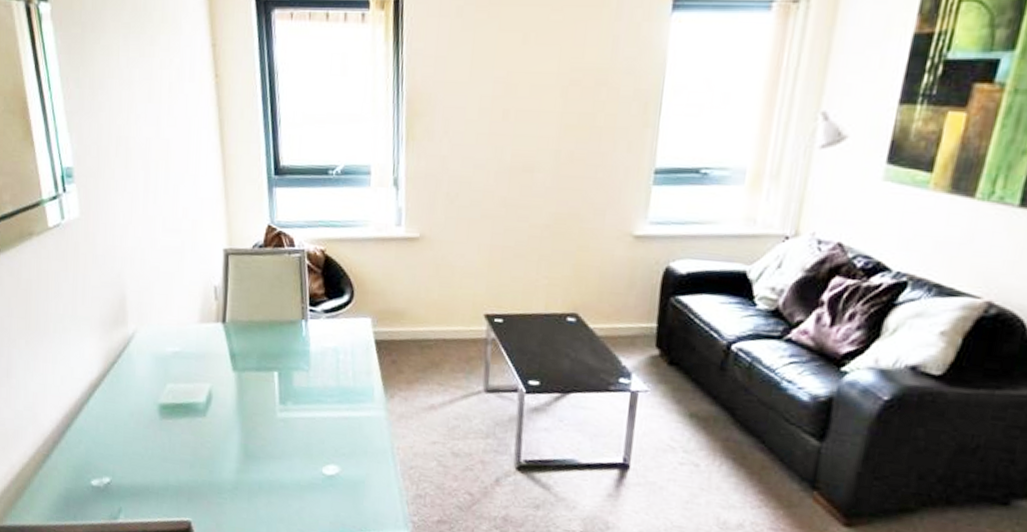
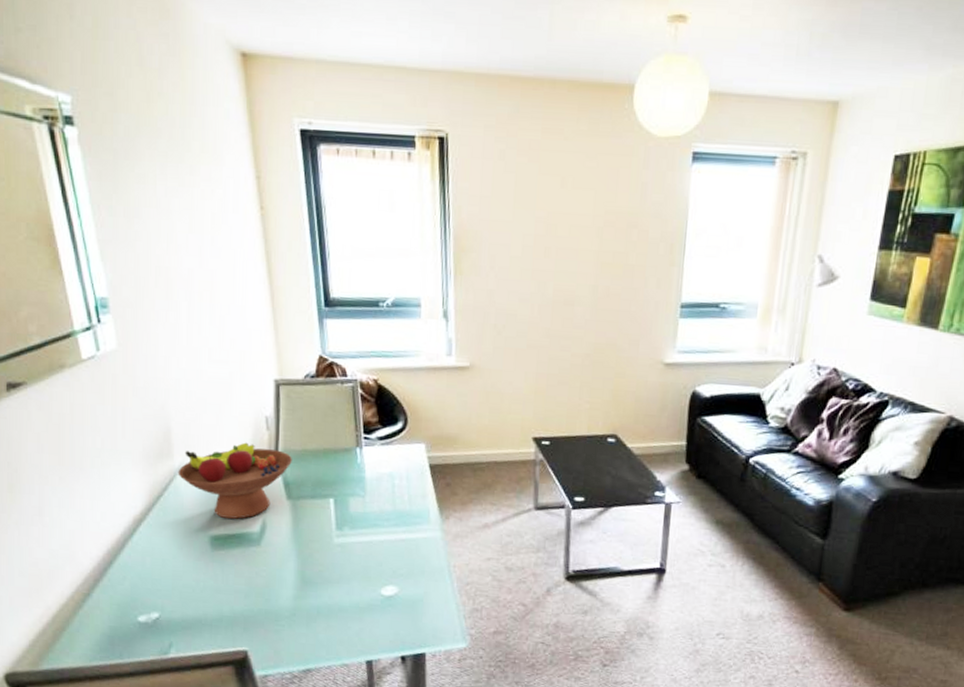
fruit bowl: none [131,311,239,389] -> present [178,442,292,520]

